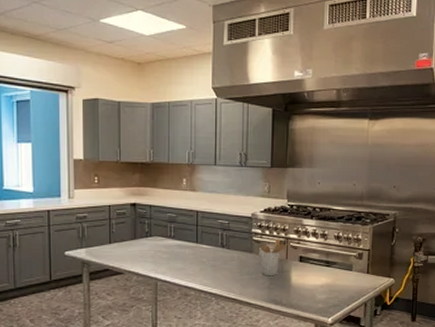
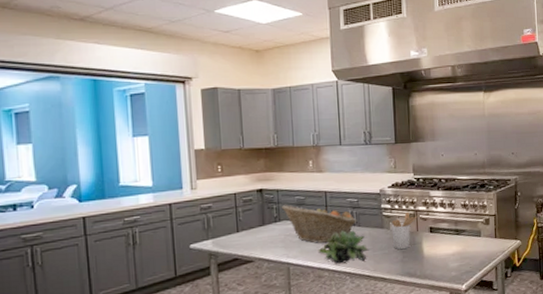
fruit basket: none [152,221,227,262] -> present [281,205,357,243]
succulent plant: none [186,252,238,284] -> present [318,230,370,264]

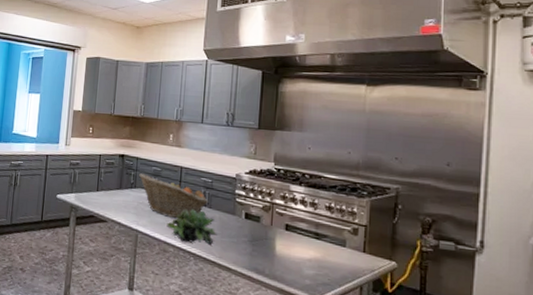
utensil holder: present [391,211,418,250] -> none [243,202,273,243]

